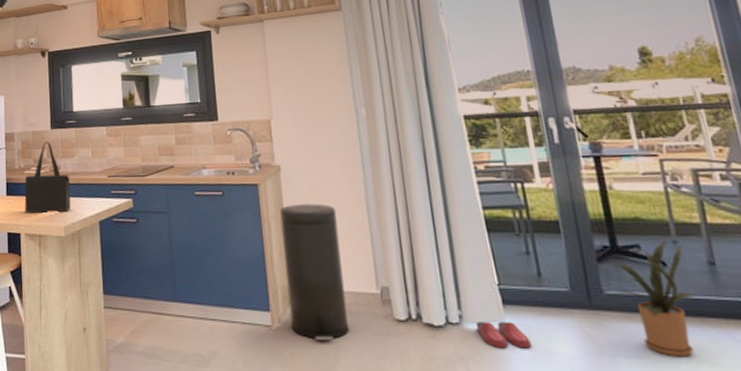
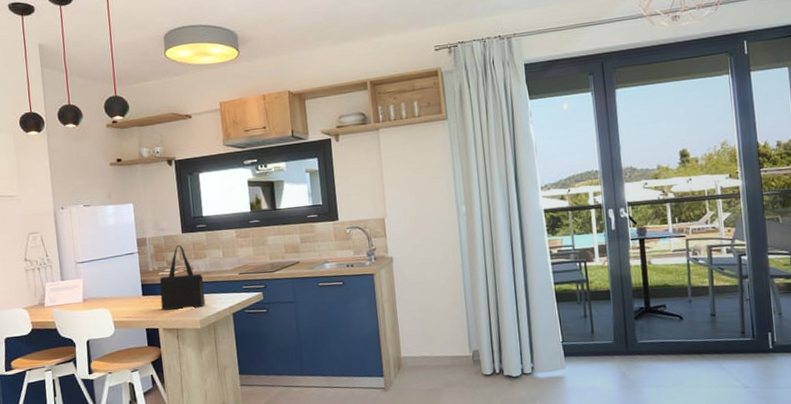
pedal bin: present [279,203,349,341] -> none [392,287,447,396]
slippers: present [475,321,531,349] -> none [543,369,583,390]
house plant: present [610,241,696,357] -> none [644,301,700,384]

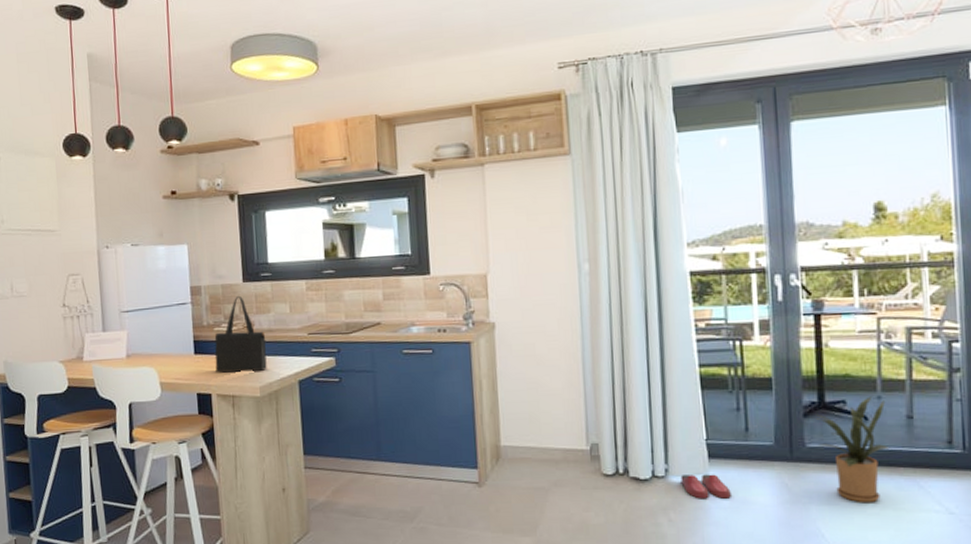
slippers: none [543,369,583,390] -> present [680,474,731,499]
house plant: none [644,301,700,384] -> present [816,396,891,503]

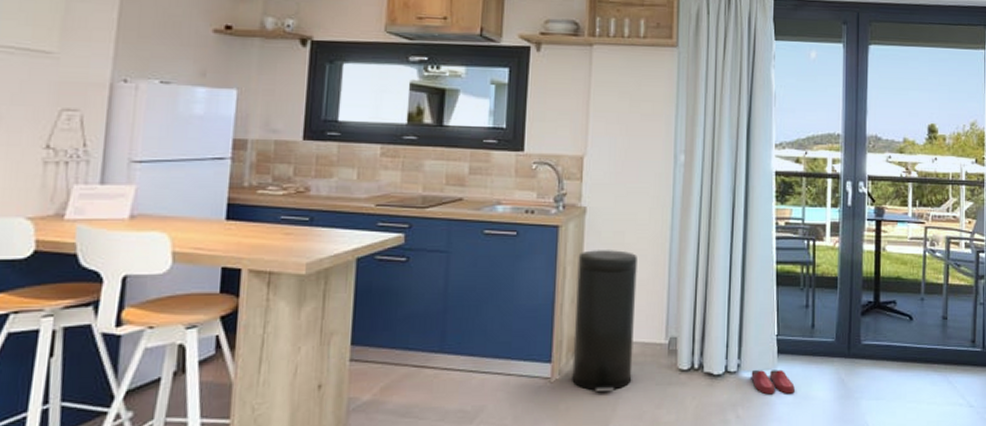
tote bag: present [214,295,267,373] -> none [251,154,323,246]
pedal bin: none [492,362,557,496] -> present [572,250,637,392]
house plant: present [816,396,891,503] -> none [871,298,928,398]

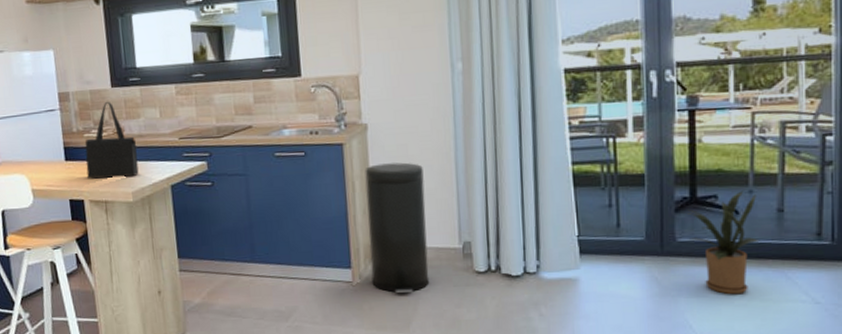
tote bag: none [251,154,323,246] -> present [84,101,139,179]
slippers: present [751,369,795,395] -> none [552,269,601,294]
house plant: none [871,298,928,398] -> present [687,191,760,295]

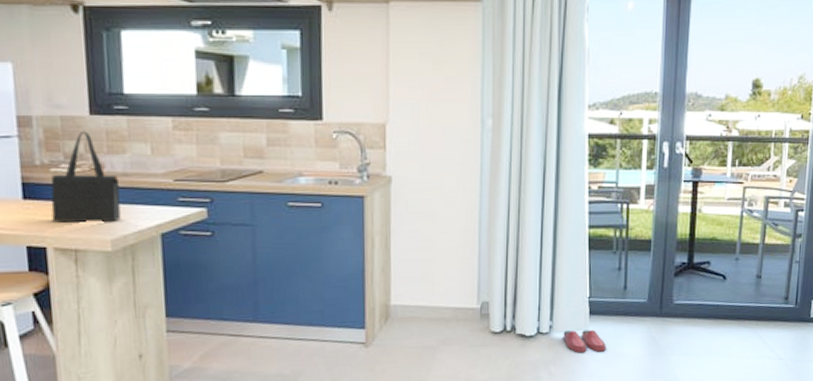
pedal bin: present [365,162,429,294] -> none [385,219,447,355]
slippers: none [552,269,601,294] -> present [563,329,606,353]
house plant: present [687,191,760,295] -> none [683,258,741,353]

